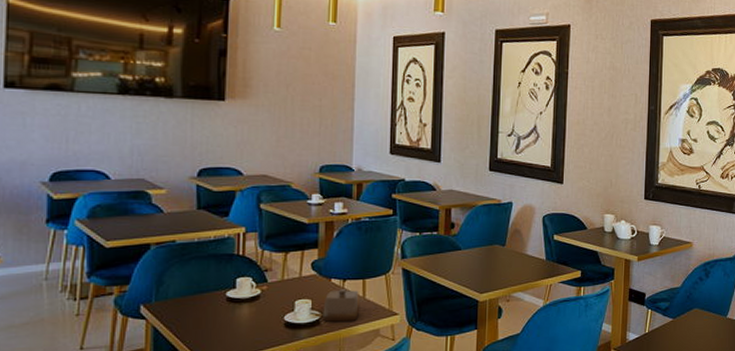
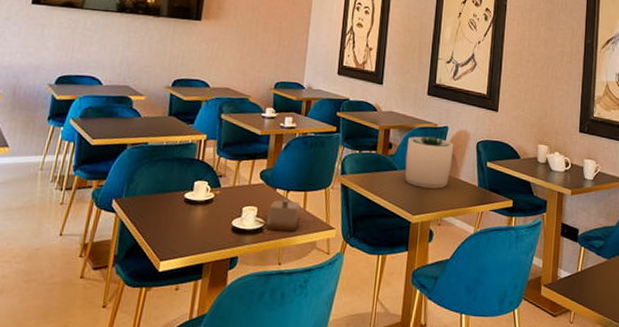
planter: none [469,212,520,266] -> present [405,136,454,189]

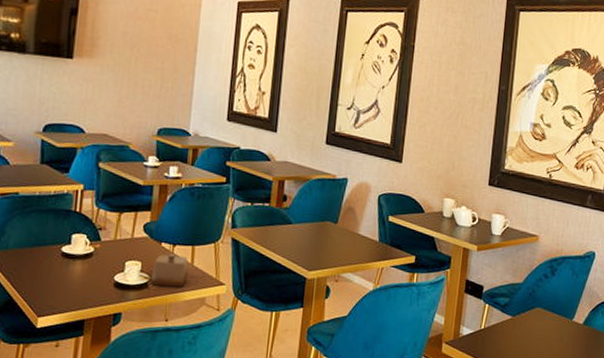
planter: present [405,136,454,189] -> none [300,188,354,244]

